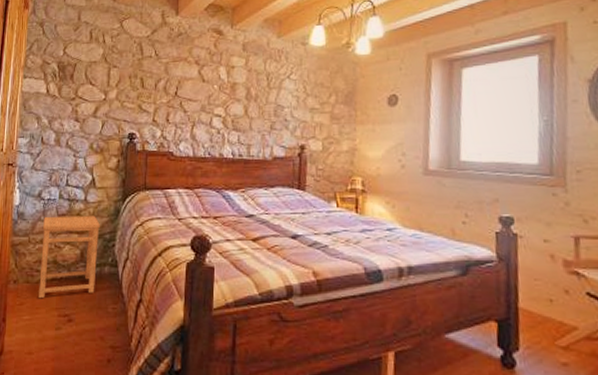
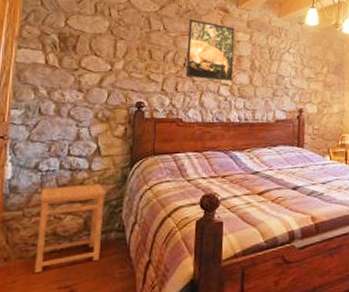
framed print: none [177,43,229,112] -> present [185,19,235,81]

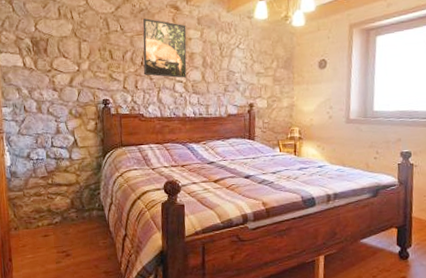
side table: present [35,183,106,274] -> none [35,170,87,241]

